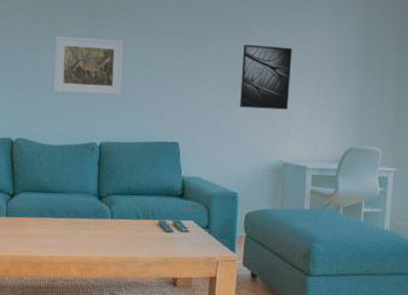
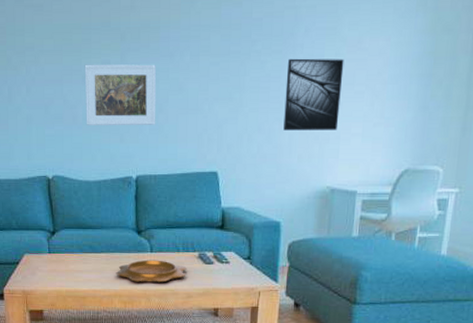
decorative bowl: none [74,226,147,250] -> present [116,259,187,283]

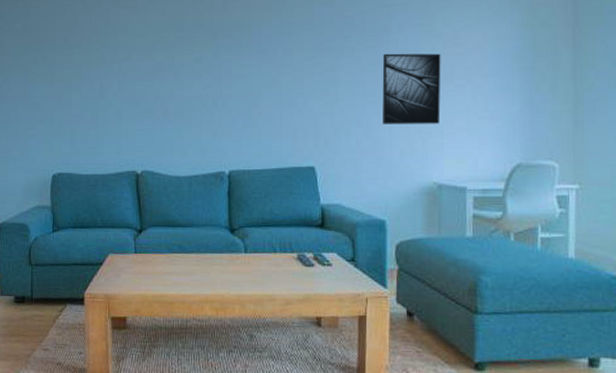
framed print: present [84,64,157,125] -> none [176,60,250,120]
decorative bowl: present [116,259,187,283] -> none [207,261,285,287]

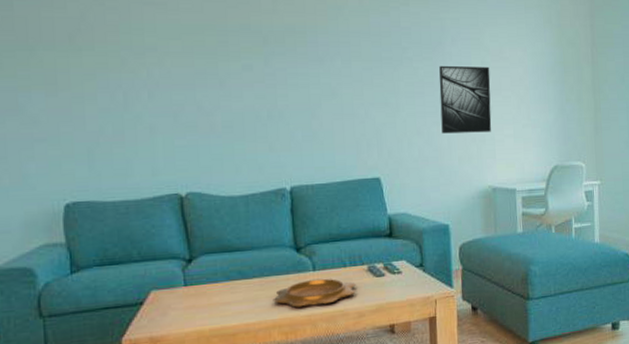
decorative bowl: none [207,261,285,287] -> present [273,278,356,307]

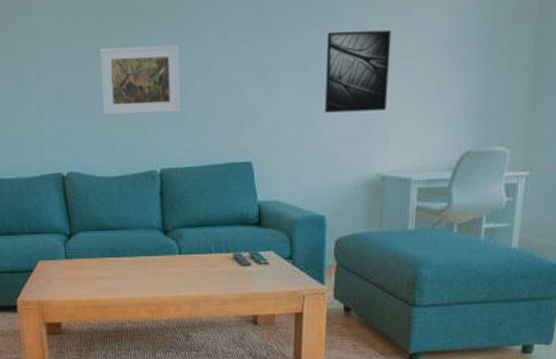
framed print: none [221,67,309,134] -> present [99,44,181,115]
decorative bowl: present [273,278,356,307] -> none [141,262,220,288]

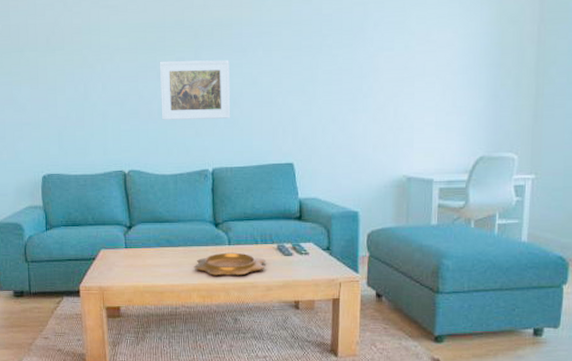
decorative bowl: none [141,262,220,288] -> present [194,252,266,276]
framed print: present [325,30,392,113] -> none [357,51,414,121]

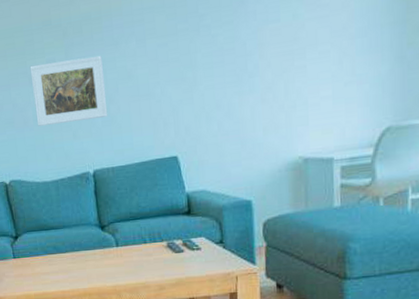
decorative bowl: present [194,252,266,276] -> none [83,253,156,279]

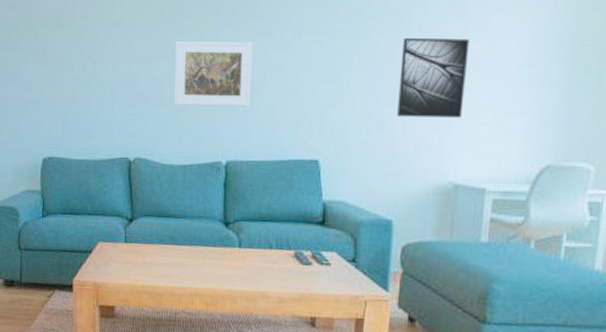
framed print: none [241,19,304,104] -> present [397,37,470,118]

